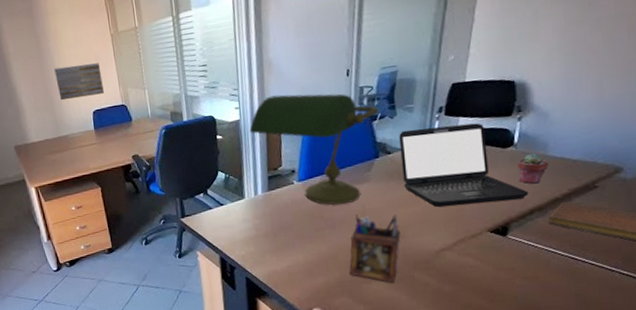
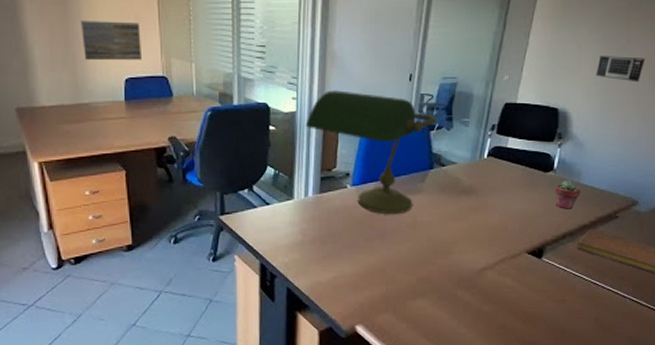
desk organizer: present [349,214,401,283] -> none [396,226,448,301]
laptop: present [399,123,529,207] -> none [453,144,563,225]
calendar: none [558,11,622,41] -> present [596,56,646,83]

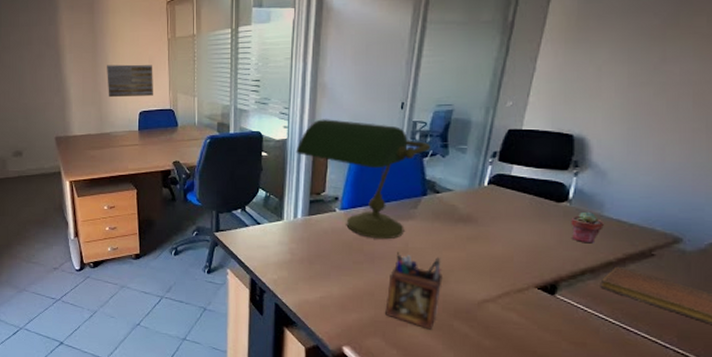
desk organizer: none [396,226,448,301] -> present [385,252,443,330]
calendar: present [596,56,646,83] -> none [621,77,688,106]

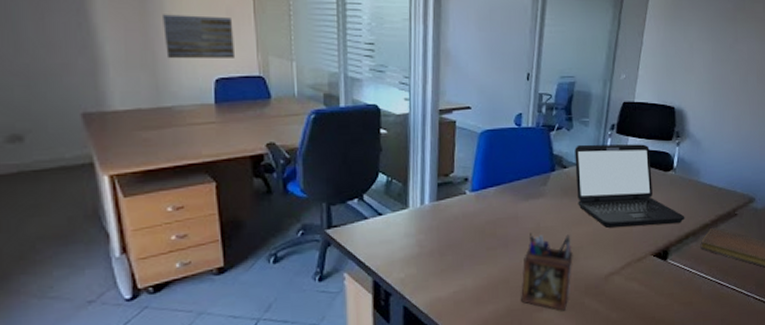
desk lamp: present [296,119,431,240] -> none [419,90,557,221]
laptop: none [449,171,581,258] -> present [575,144,685,228]
potted succulent: present [571,211,604,244] -> none [676,178,701,209]

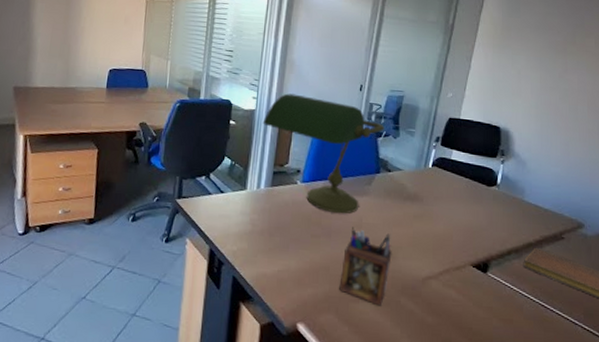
wall art: present [163,14,234,59] -> none [78,19,128,55]
desk lamp: none [419,90,557,221] -> present [263,93,385,214]
laptop: present [575,144,685,228] -> none [399,152,508,239]

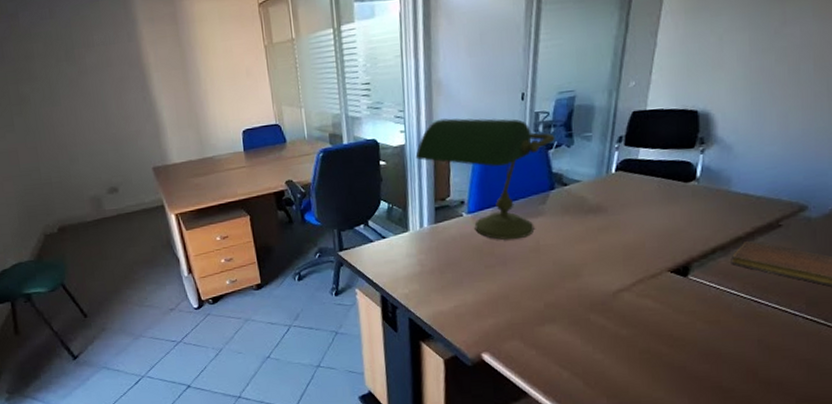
desk organizer: present [339,227,392,306] -> none [521,251,577,326]

